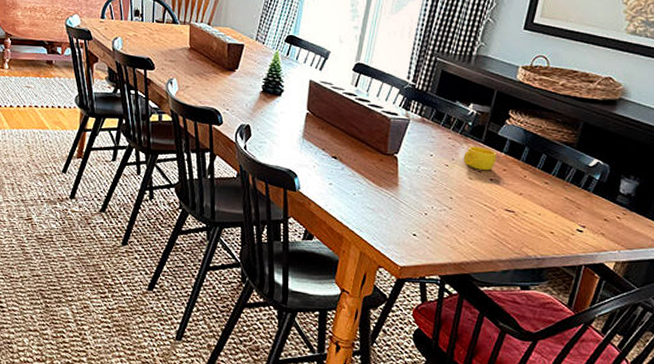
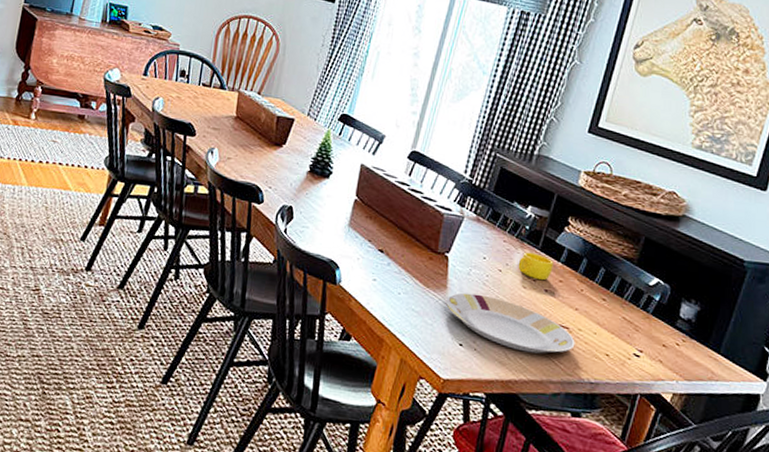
plate: none [398,188,521,237] -> present [446,293,575,354]

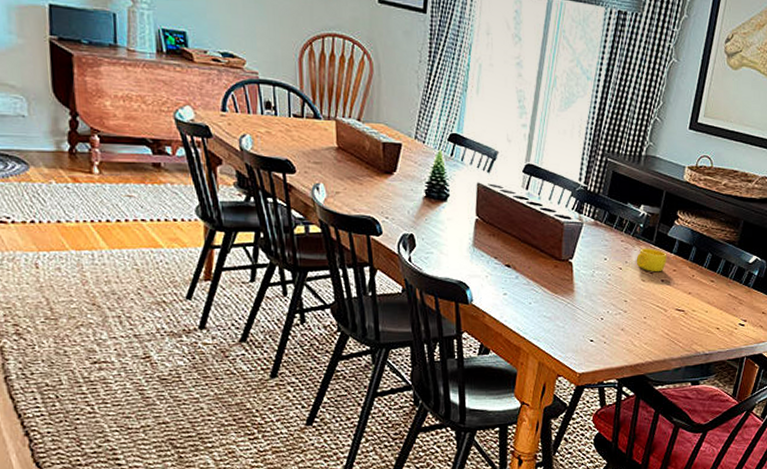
plate: present [446,293,575,354] -> none [575,293,691,338]

